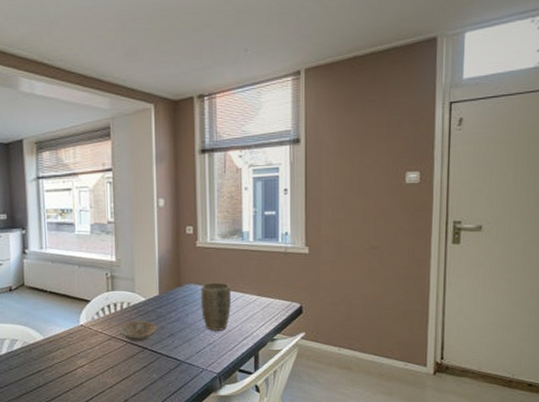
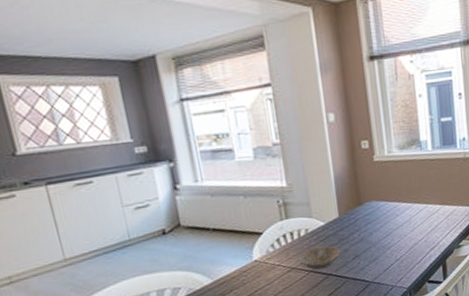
plant pot: present [200,282,231,331] -> none [383,195,415,247]

